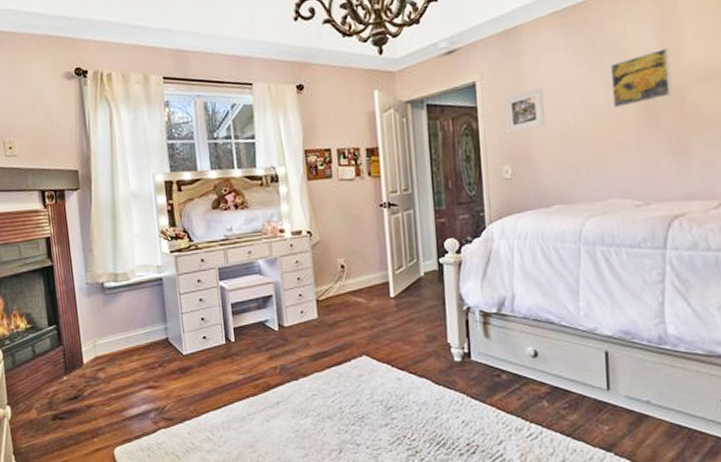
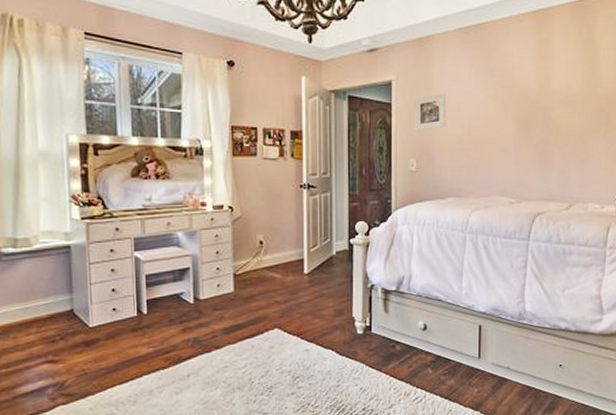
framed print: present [611,47,672,109] -> none [499,72,543,119]

